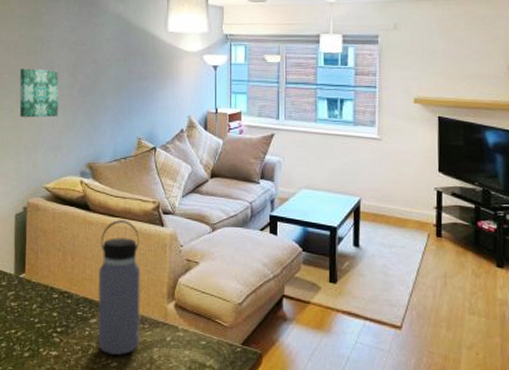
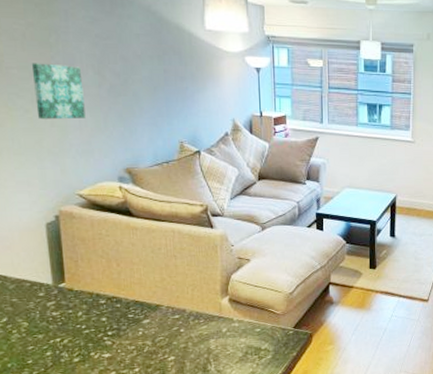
water bottle: present [97,220,141,355] -> none [147,224,197,350]

